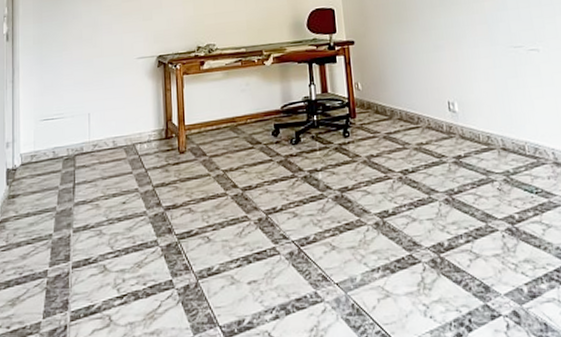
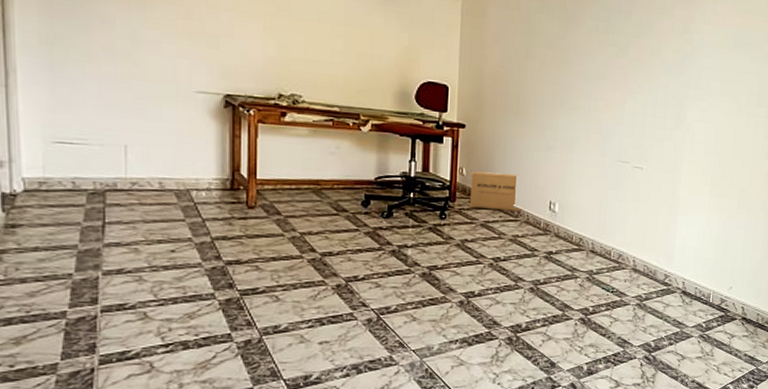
box: none [367,79,423,121] -> present [470,171,523,212]

